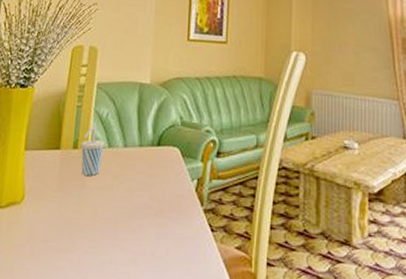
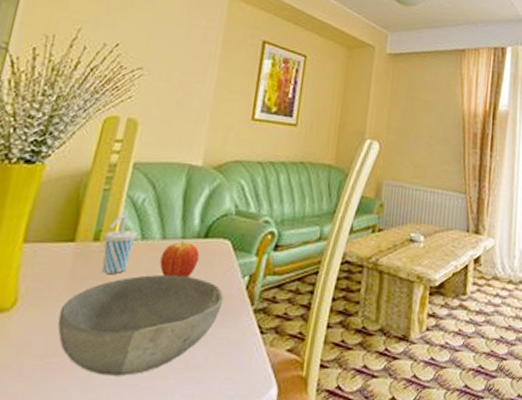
bowl: none [53,177,178,261] -> present [57,274,224,376]
fruit: none [124,148,155,181] -> present [159,241,200,278]

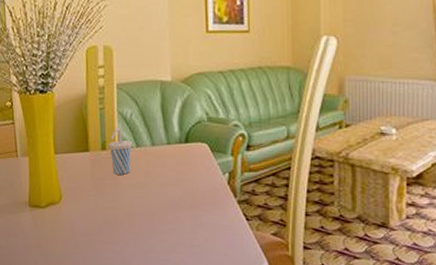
bowl: present [57,274,224,376] -> none [91,174,211,251]
fruit: present [159,241,200,278] -> none [154,146,184,177]

